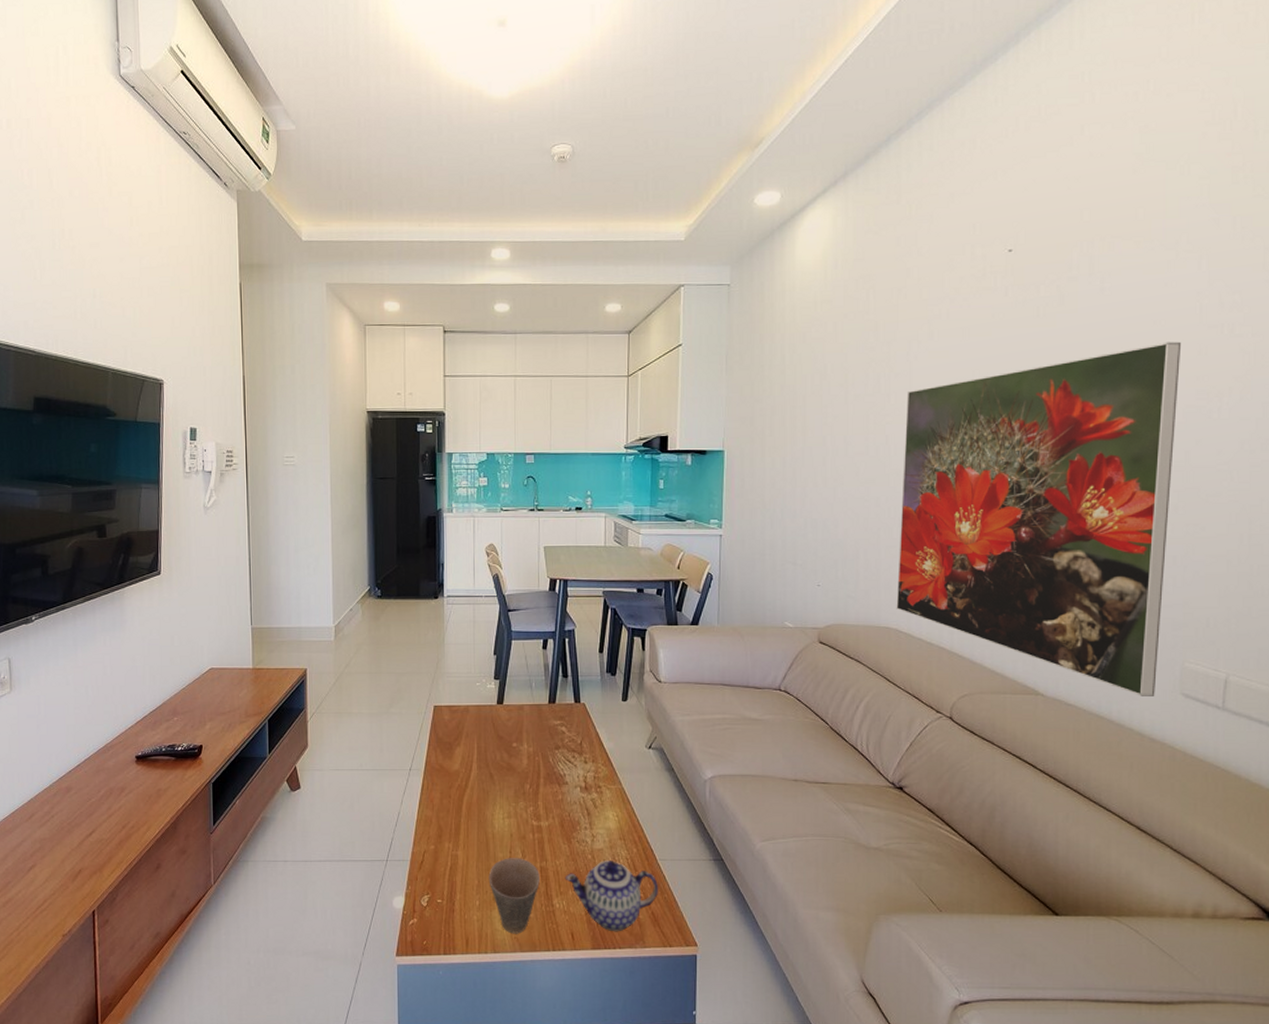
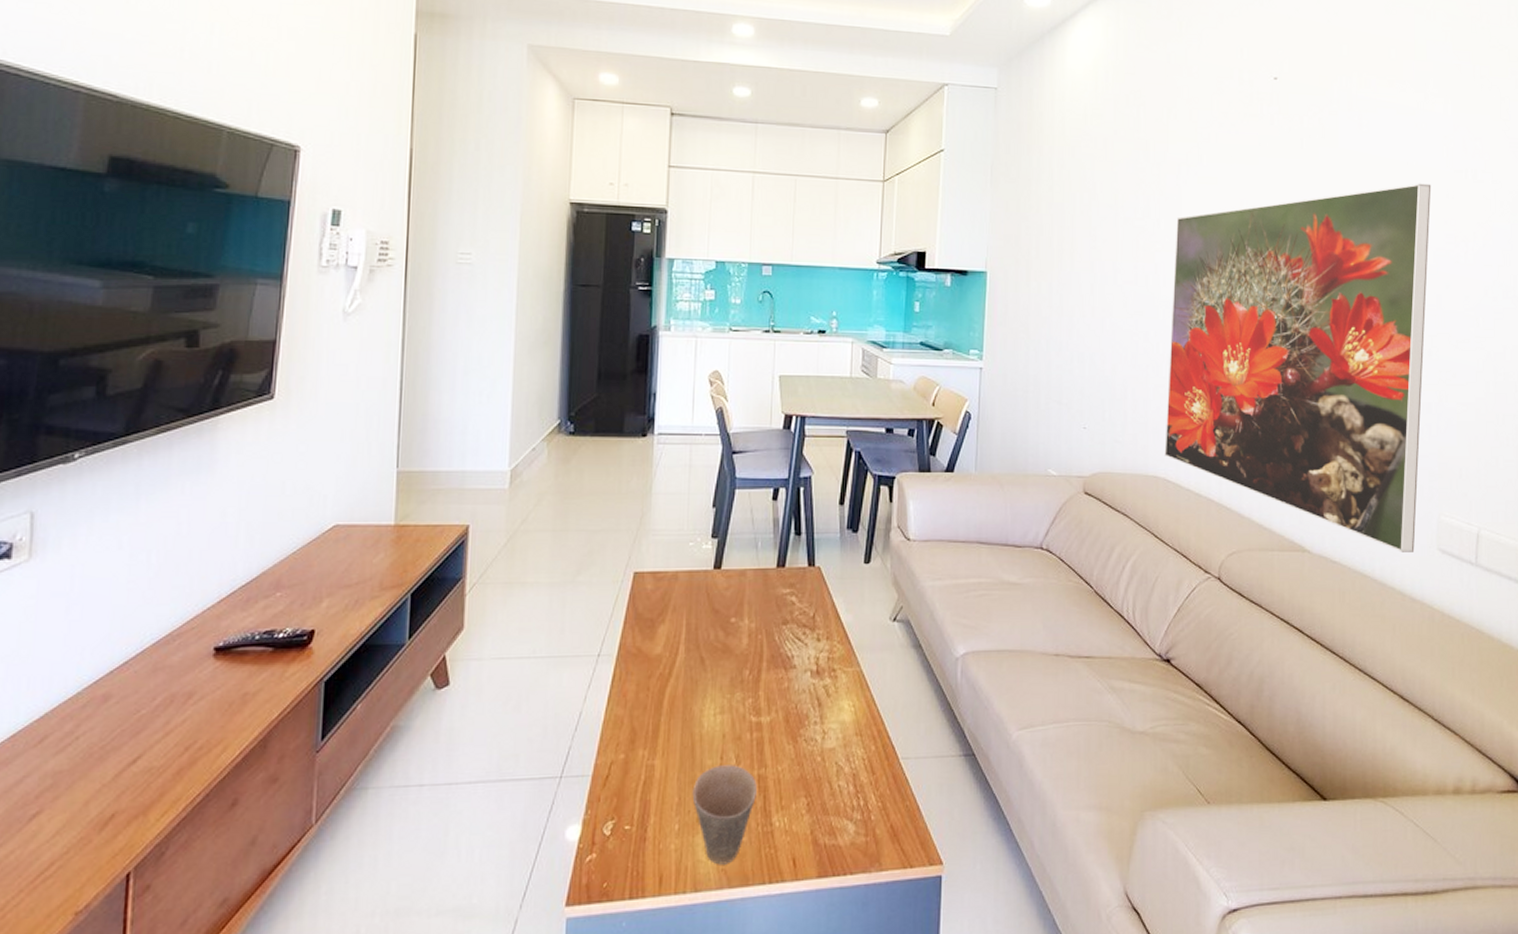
teapot: present [565,861,658,932] -> none [787,762,899,854]

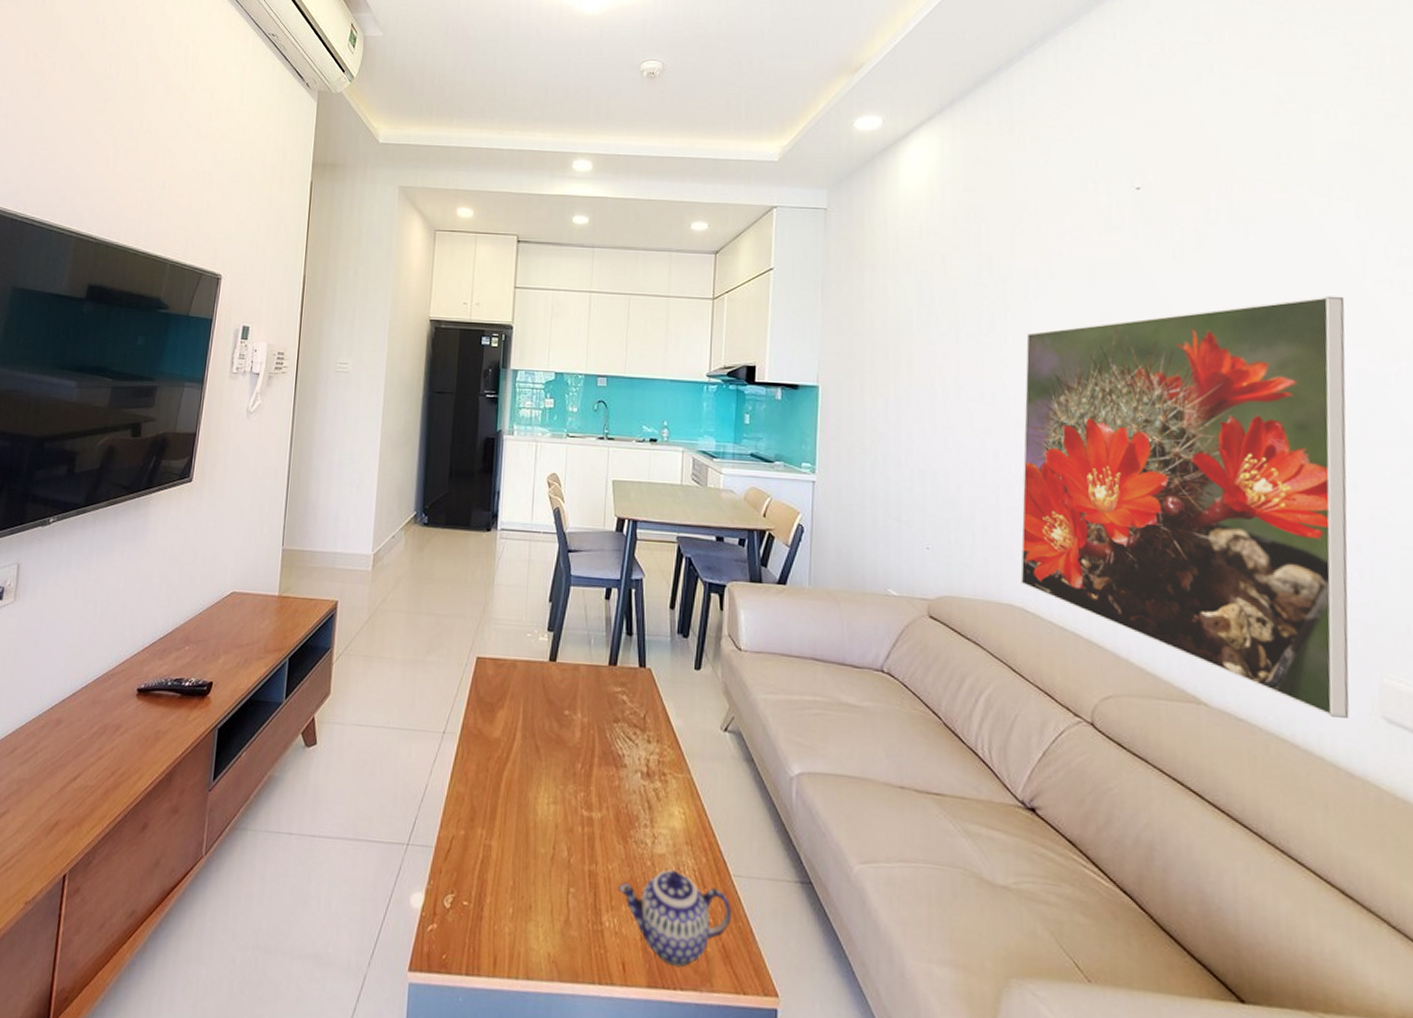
cup: present [692,765,757,865] -> none [526,855,588,957]
teapot: none [787,762,899,854] -> present [617,870,731,968]

